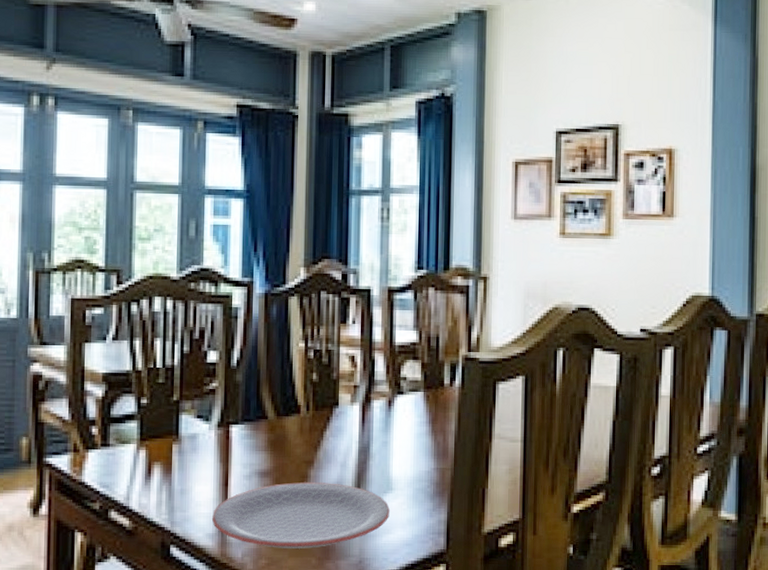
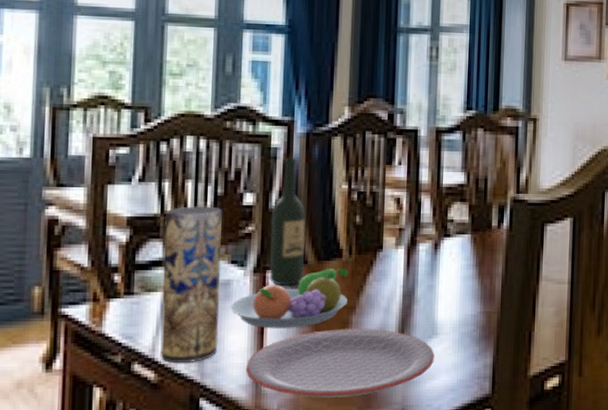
vase: none [134,363,188,512] -> present [160,206,222,364]
fruit bowl: none [196,423,306,481] -> present [230,268,348,329]
wine bottle: none [232,318,266,440] -> present [268,158,306,286]

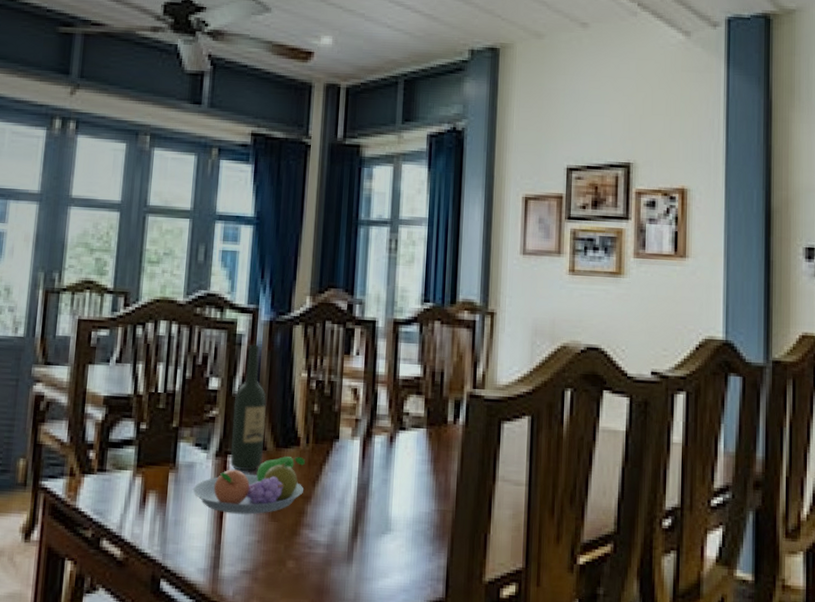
vase: present [160,206,222,364] -> none [126,388,189,543]
plate: present [246,329,434,398] -> none [205,518,388,590]

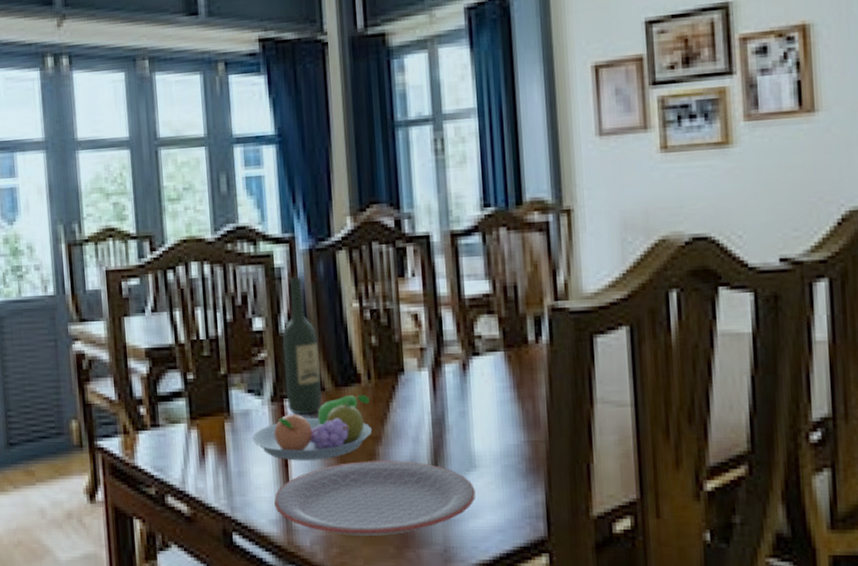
plate: none [205,518,388,590] -> present [274,461,476,536]

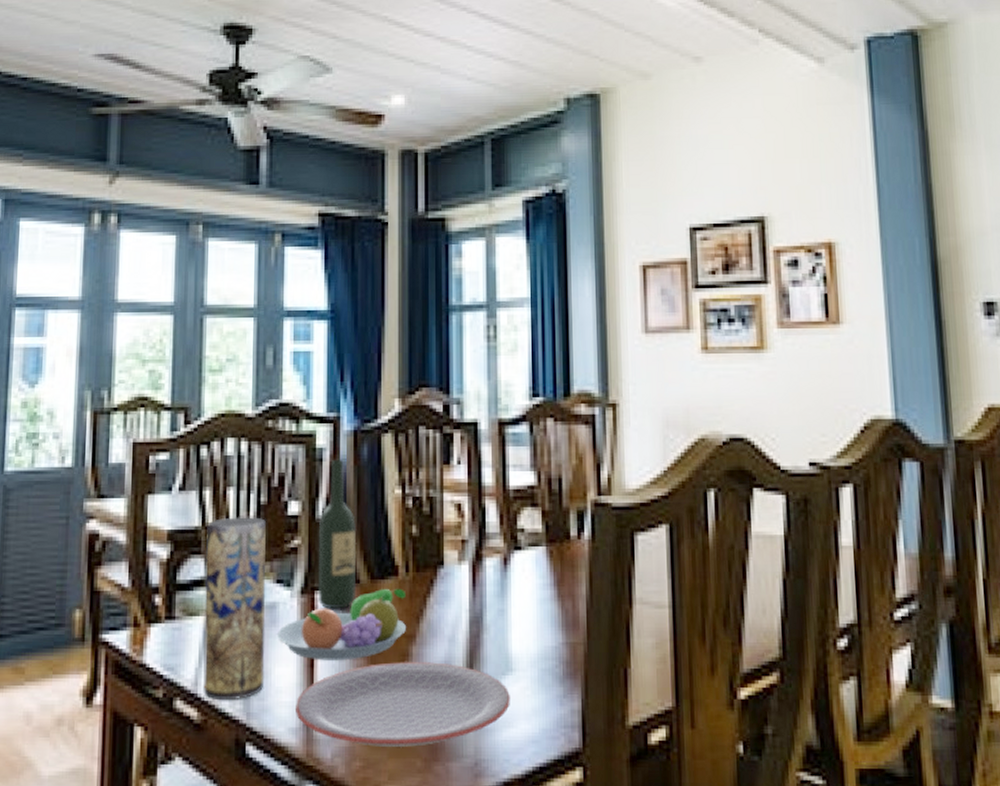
vase: none [180,333,244,497] -> present [203,517,266,701]

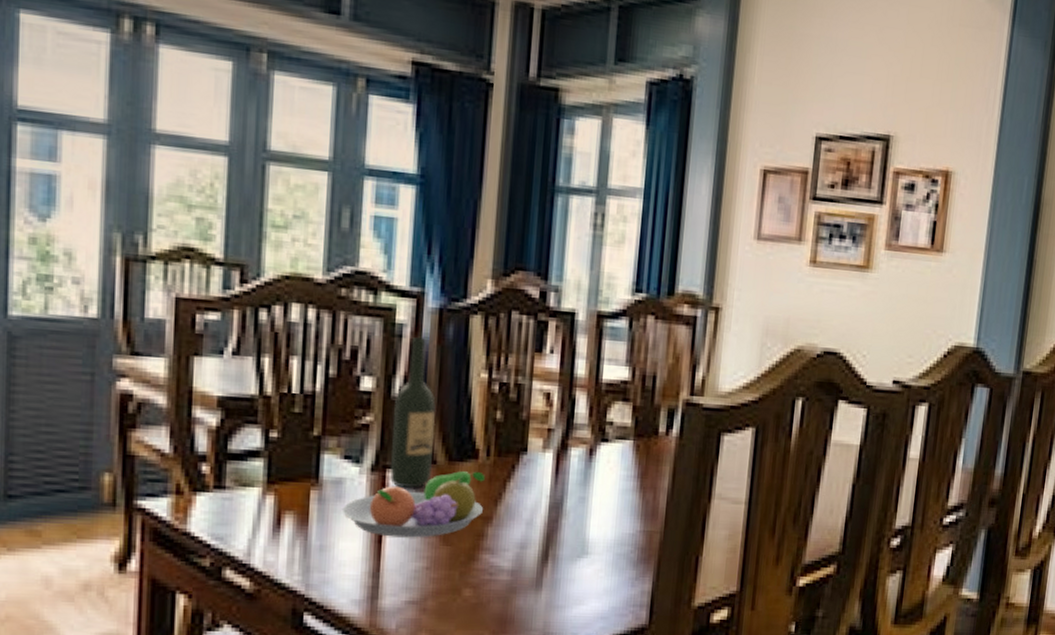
vase: present [203,517,266,701] -> none [257,388,334,572]
plate: present [296,662,510,747] -> none [360,541,584,620]

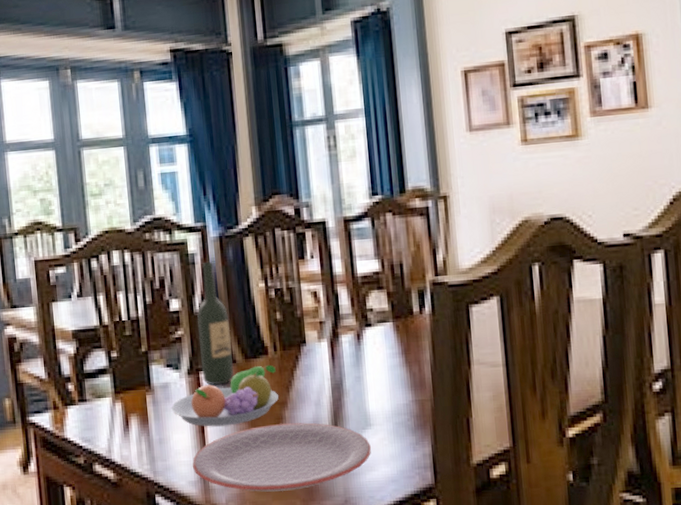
plate: none [360,541,584,620] -> present [193,422,371,492]

